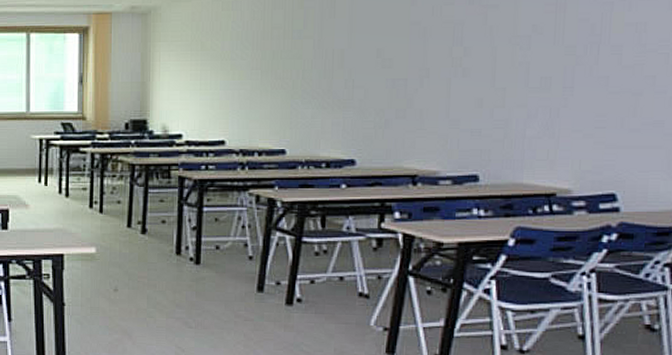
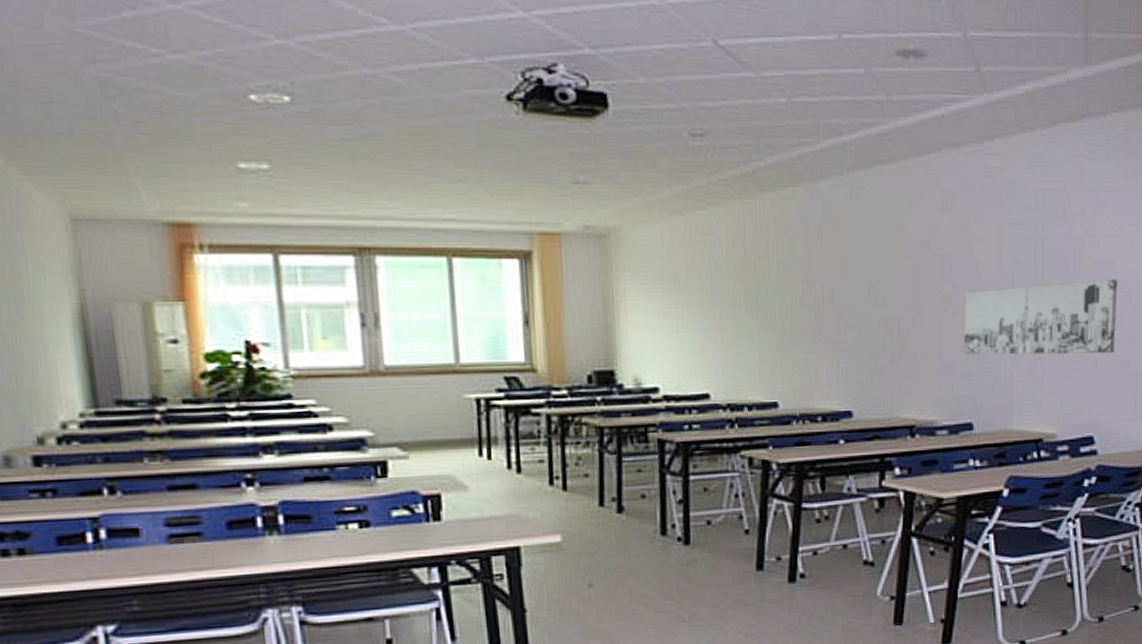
wall art: none [472,41,653,114] -> present [963,279,1118,355]

